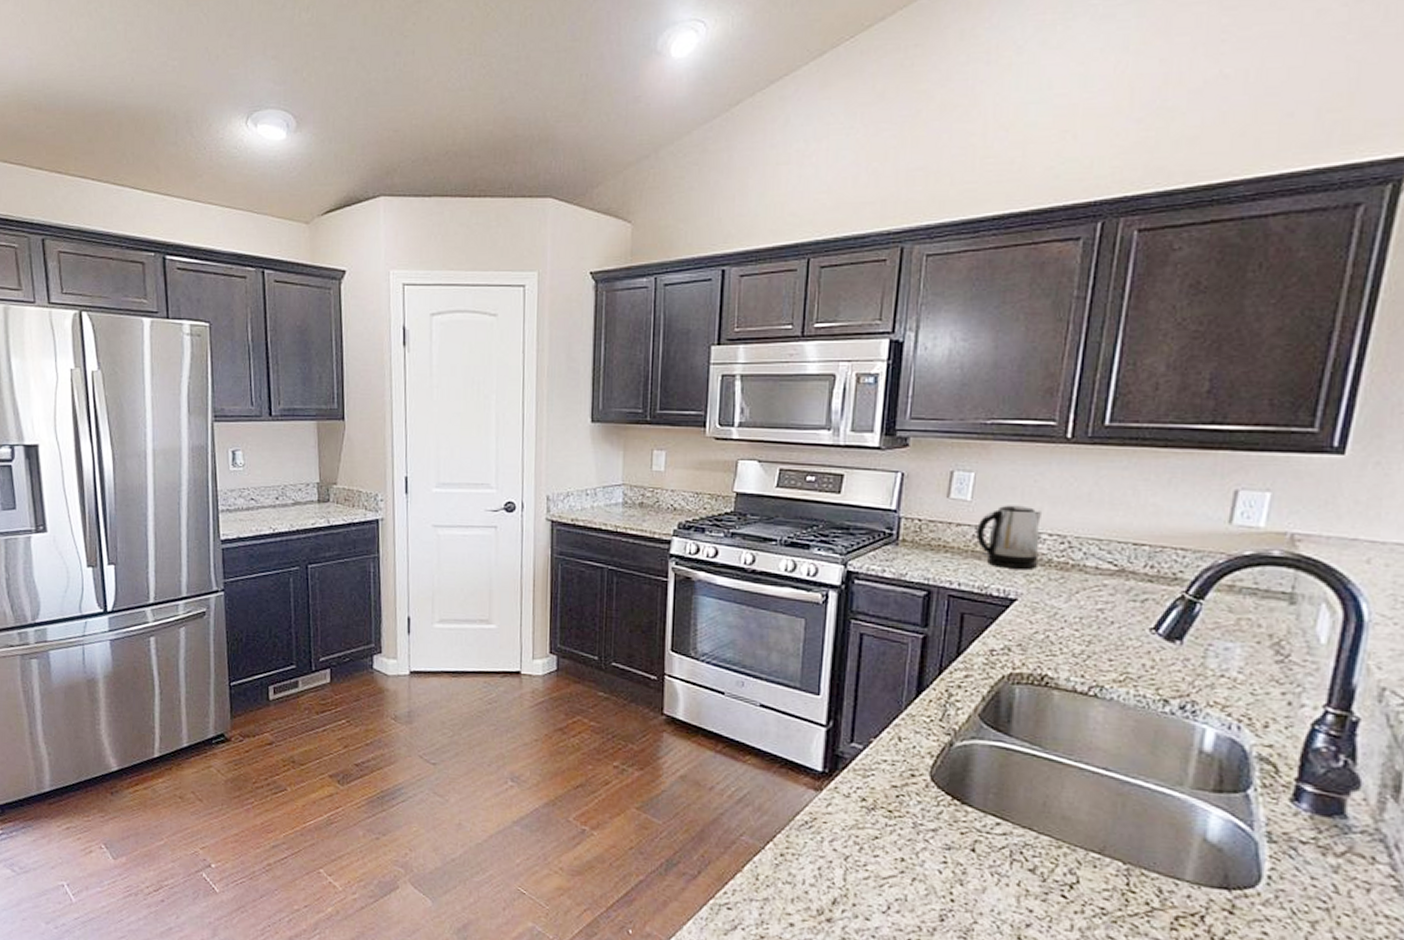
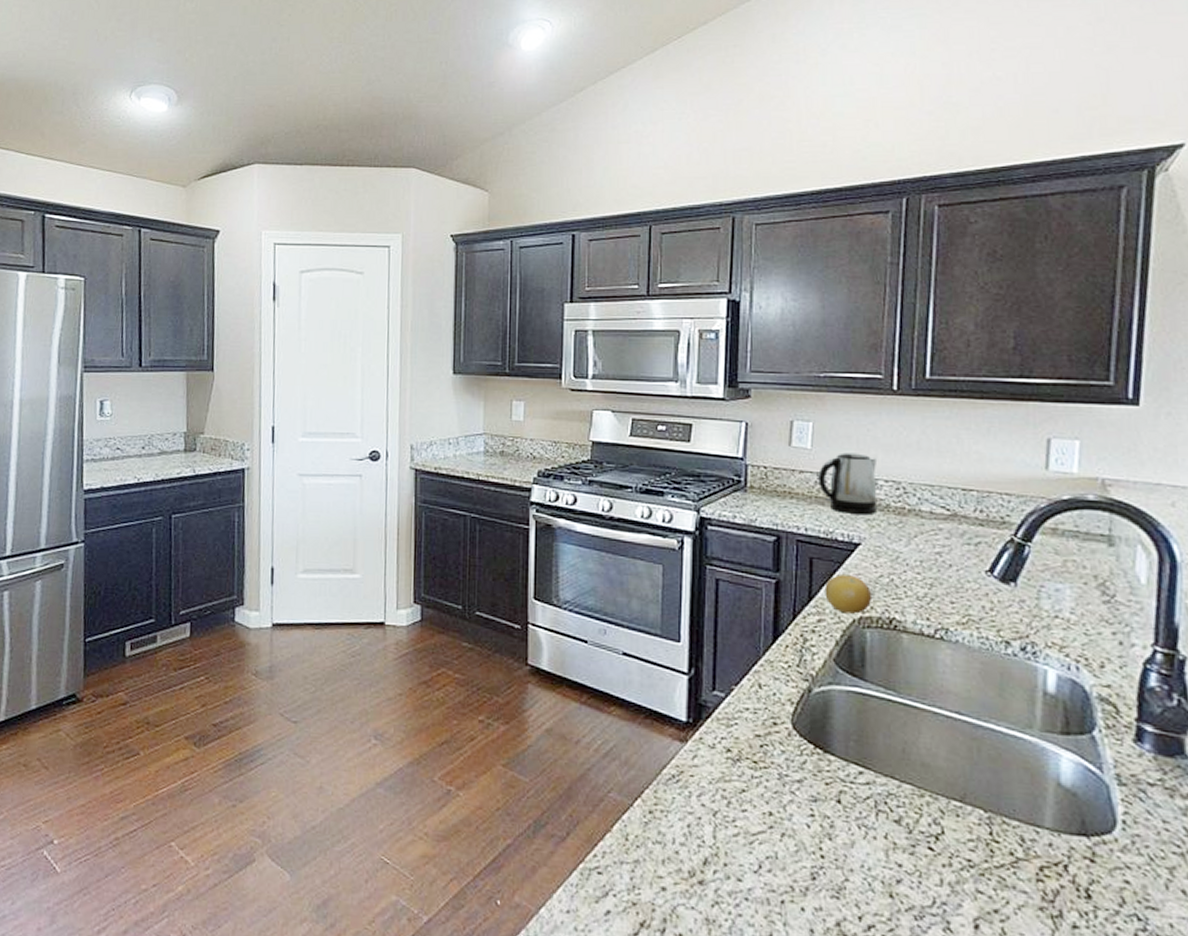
fruit: none [974,630,1025,670] -> present [824,574,873,614]

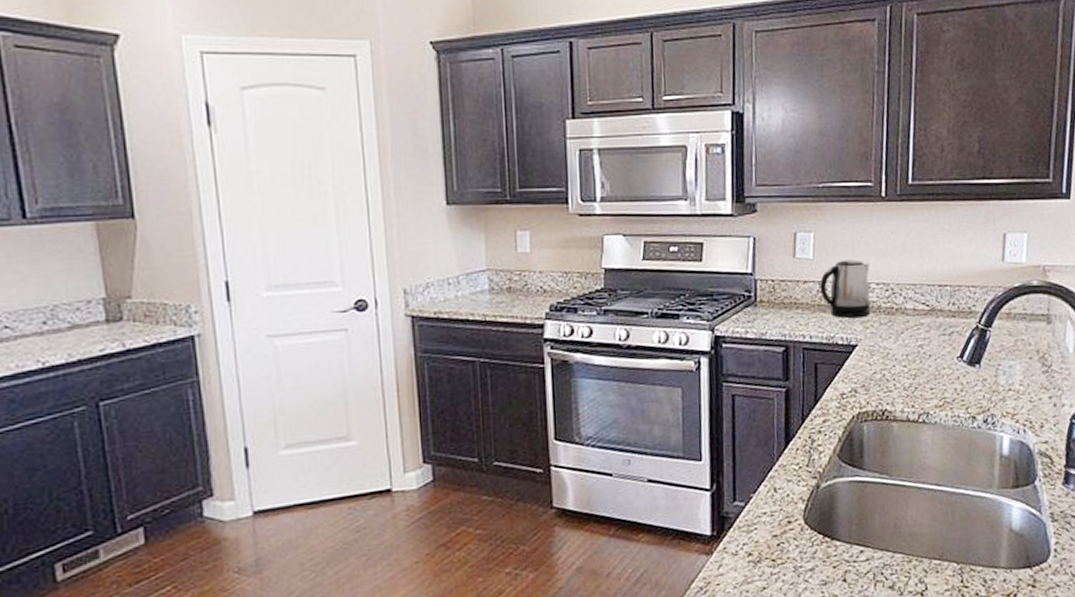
fruit: present [824,574,873,614] -> none [828,375,868,411]

